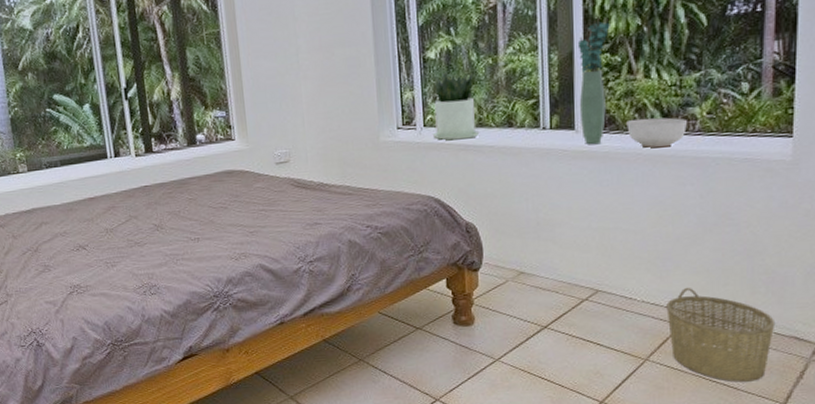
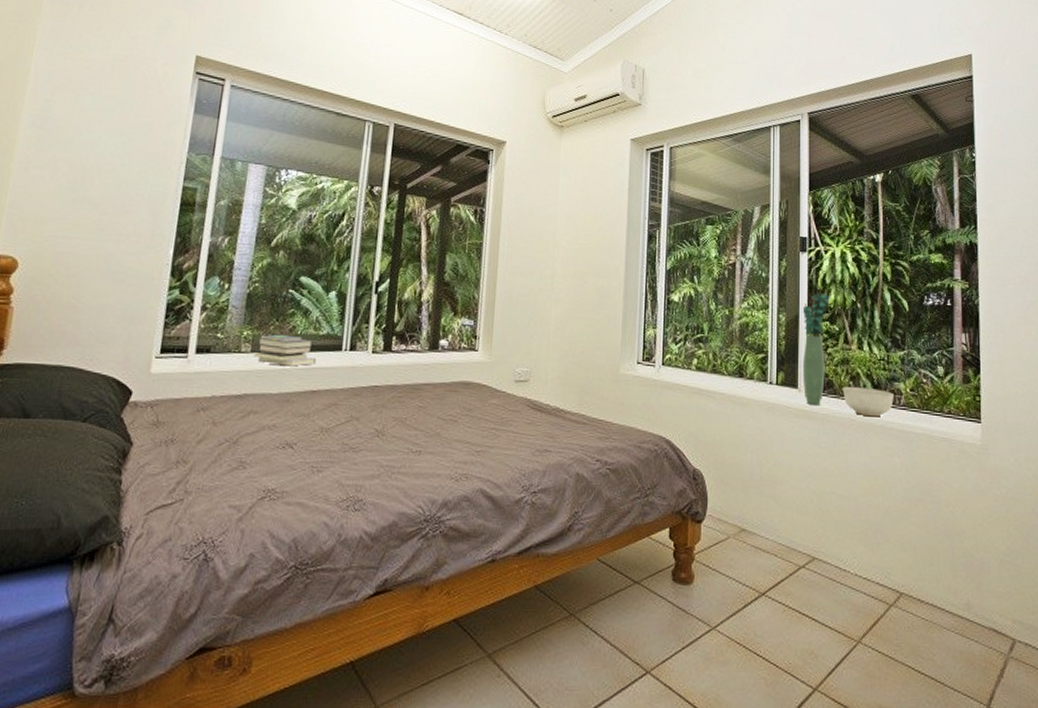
books: none [30,151,87,180] -> present [253,334,316,367]
planter: present [432,72,480,141] -> none [669,316,713,383]
basket: present [666,287,776,382] -> none [877,563,976,677]

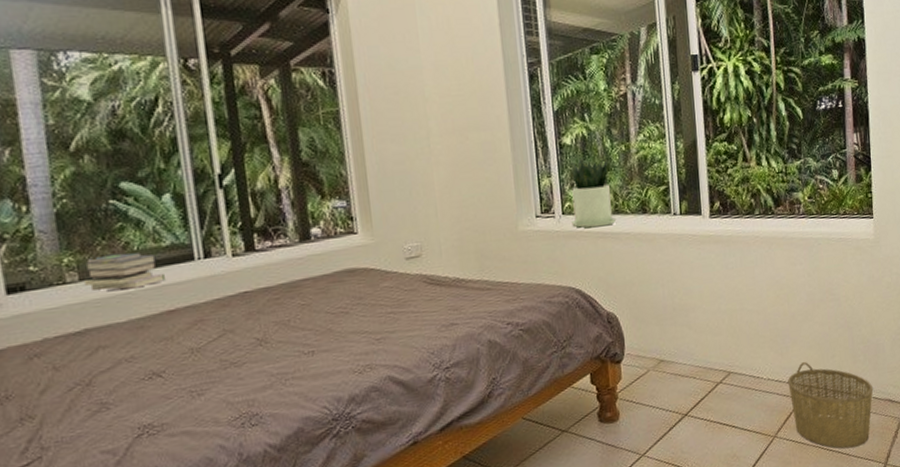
planter: none [669,316,713,383] -> present [570,158,617,229]
vase: present [802,288,830,406] -> none [699,107,727,230]
bowl: present [843,386,894,417] -> none [745,202,793,231]
basket: none [877,563,976,677] -> present [788,361,874,449]

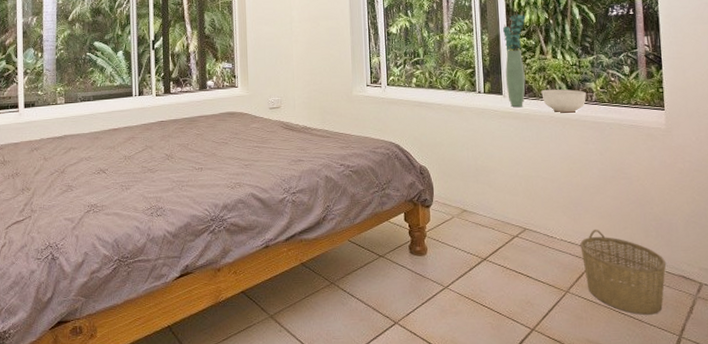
books: present [83,253,165,292] -> none [67,87,114,112]
planter: present [570,158,617,229] -> none [393,44,431,98]
vase: none [699,107,727,230] -> present [502,10,526,108]
bowl: none [745,202,793,231] -> present [541,89,586,113]

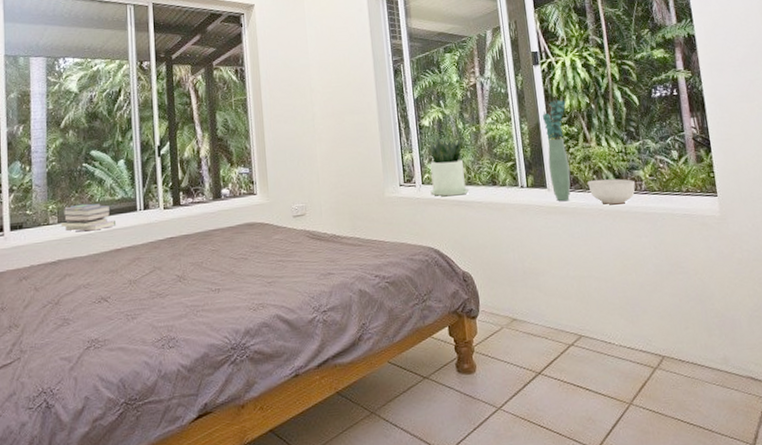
books: none [67,87,114,112] -> present [60,203,115,232]
planter: none [393,44,431,98] -> present [429,138,470,197]
basket: present [580,229,667,315] -> none [640,331,733,424]

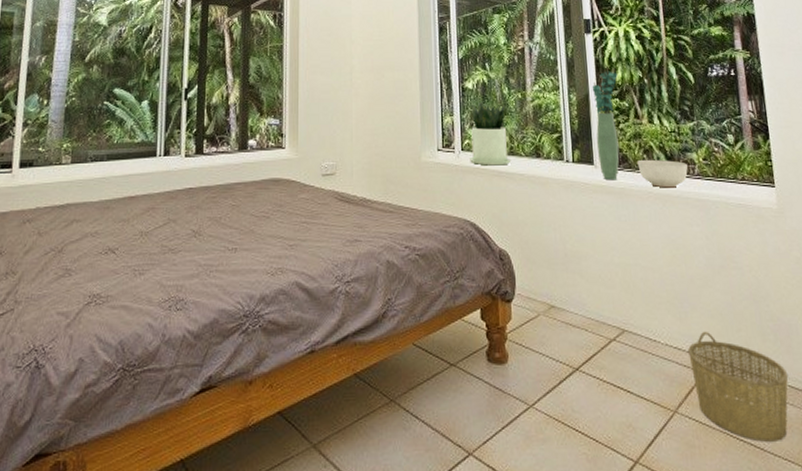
books: present [60,203,115,232] -> none [73,144,132,175]
basket: none [640,331,733,424] -> present [688,331,789,442]

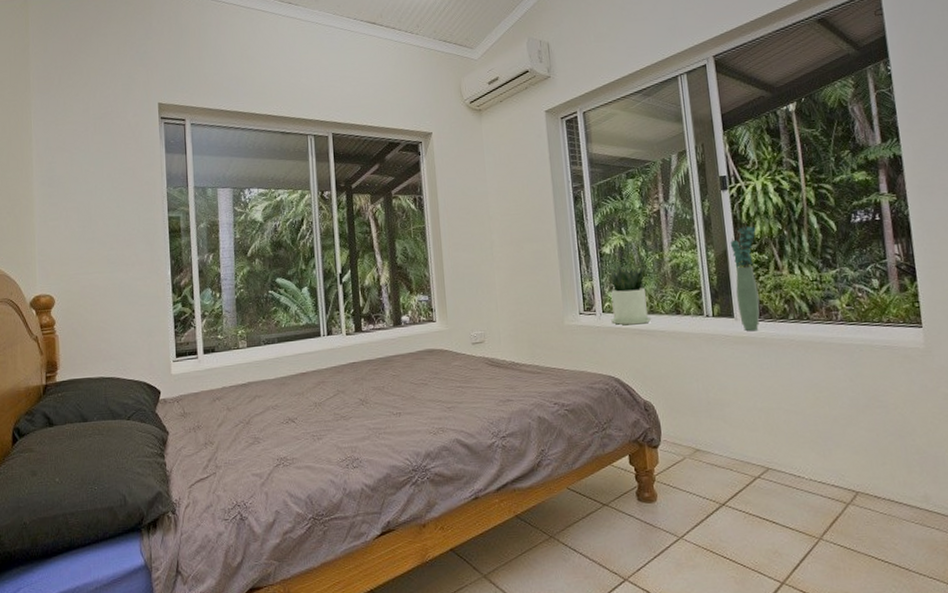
bowl: present [637,159,688,188] -> none [778,308,831,336]
basket: present [688,331,789,442] -> none [832,466,935,563]

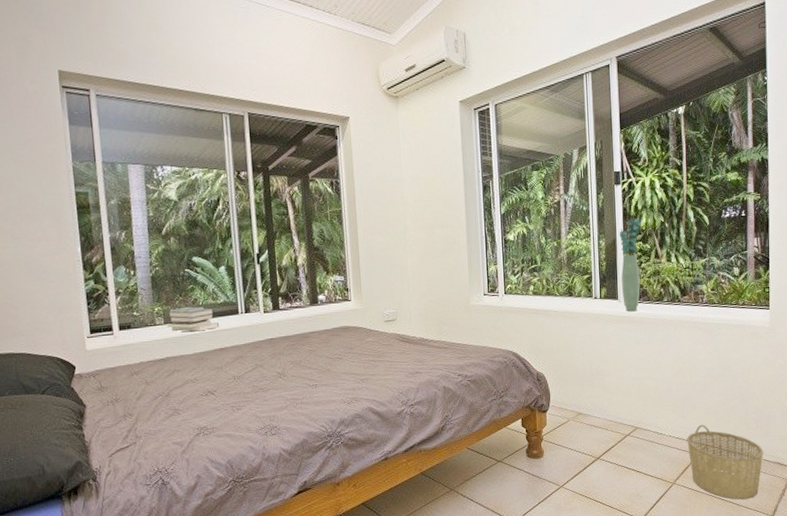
books: none [249,329,301,356] -> present [167,306,219,332]
planter: present [610,266,652,326] -> none [511,252,548,306]
basket: none [832,466,935,563] -> present [687,424,764,500]

